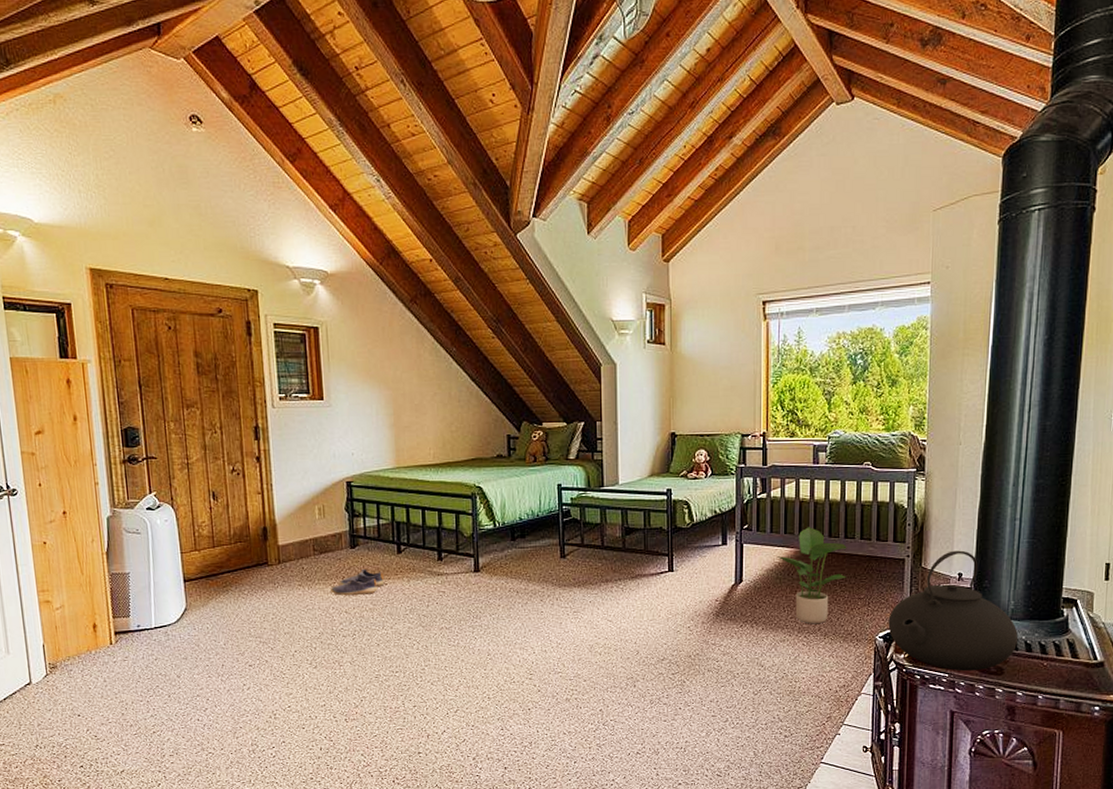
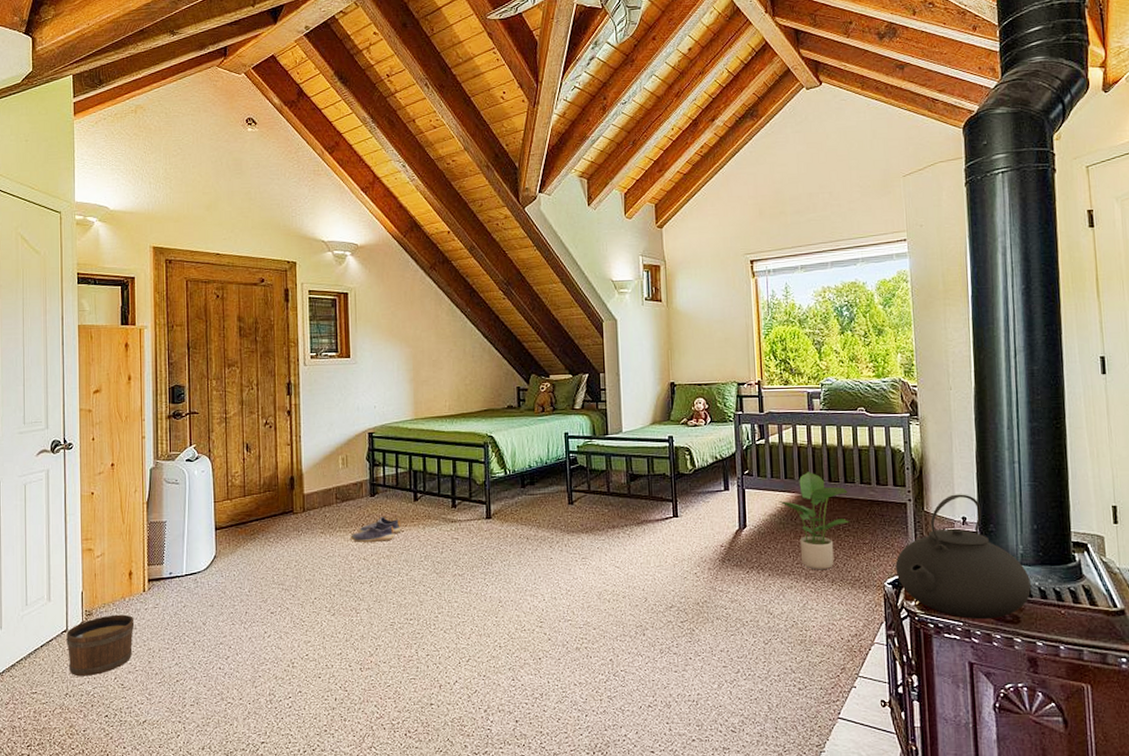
wooden bucket: none [30,667,104,729] -> present [66,614,135,677]

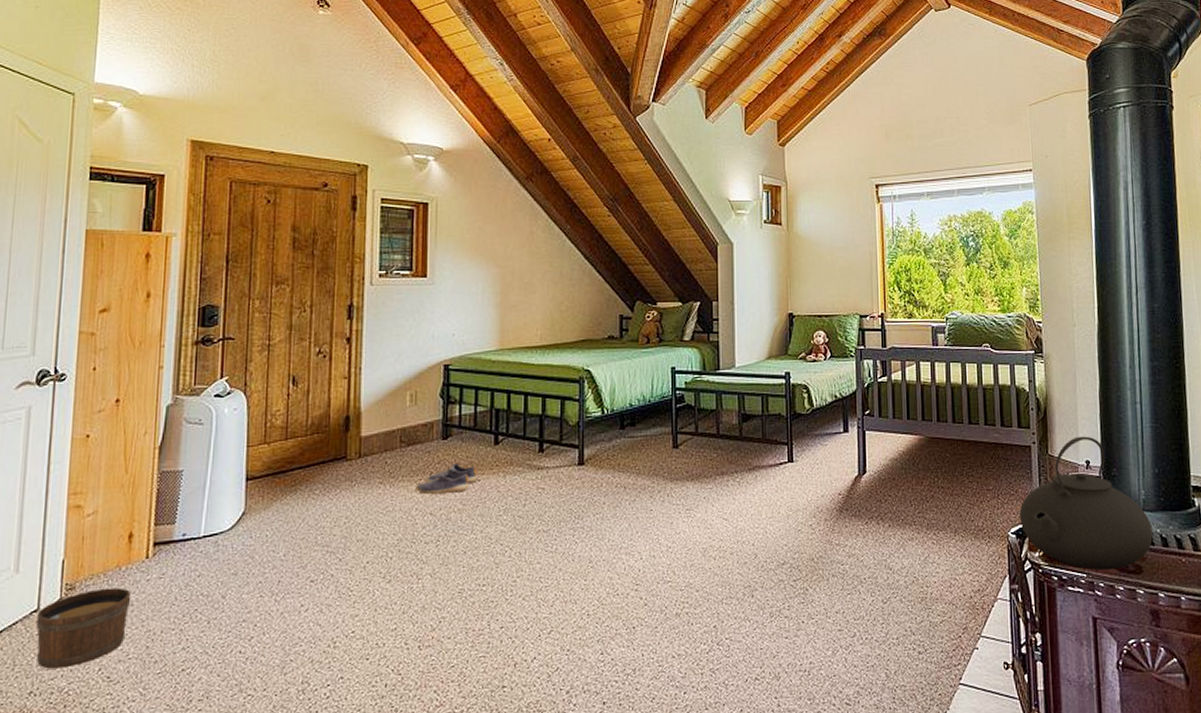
potted plant: present [779,472,849,570] -> none [901,412,973,520]

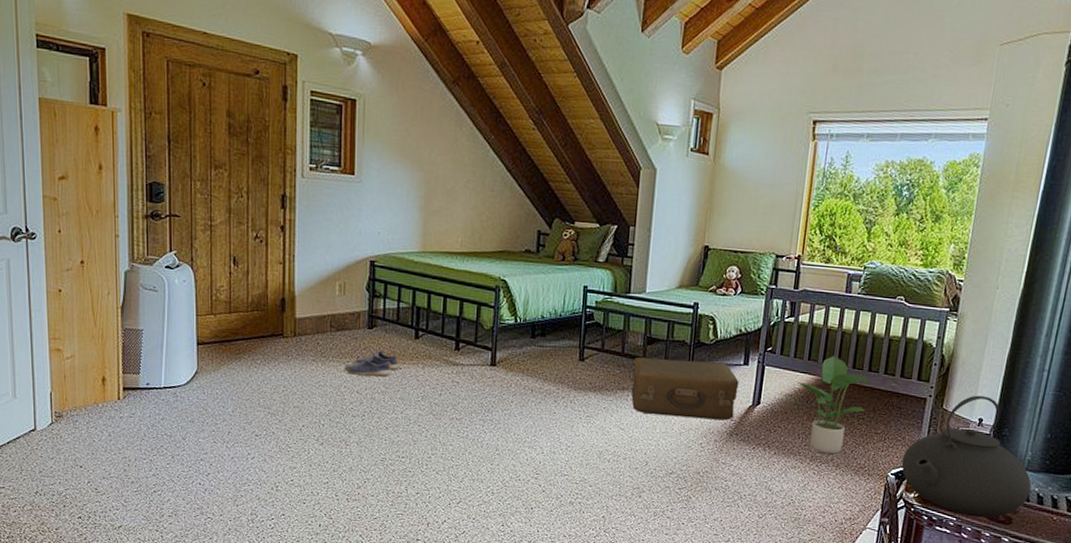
wooden bucket: present [36,587,131,669] -> none [35,419,109,477]
suitcase: none [730,433,842,499] -> present [631,357,739,421]
potted plant: none [901,412,973,520] -> present [798,356,870,455]

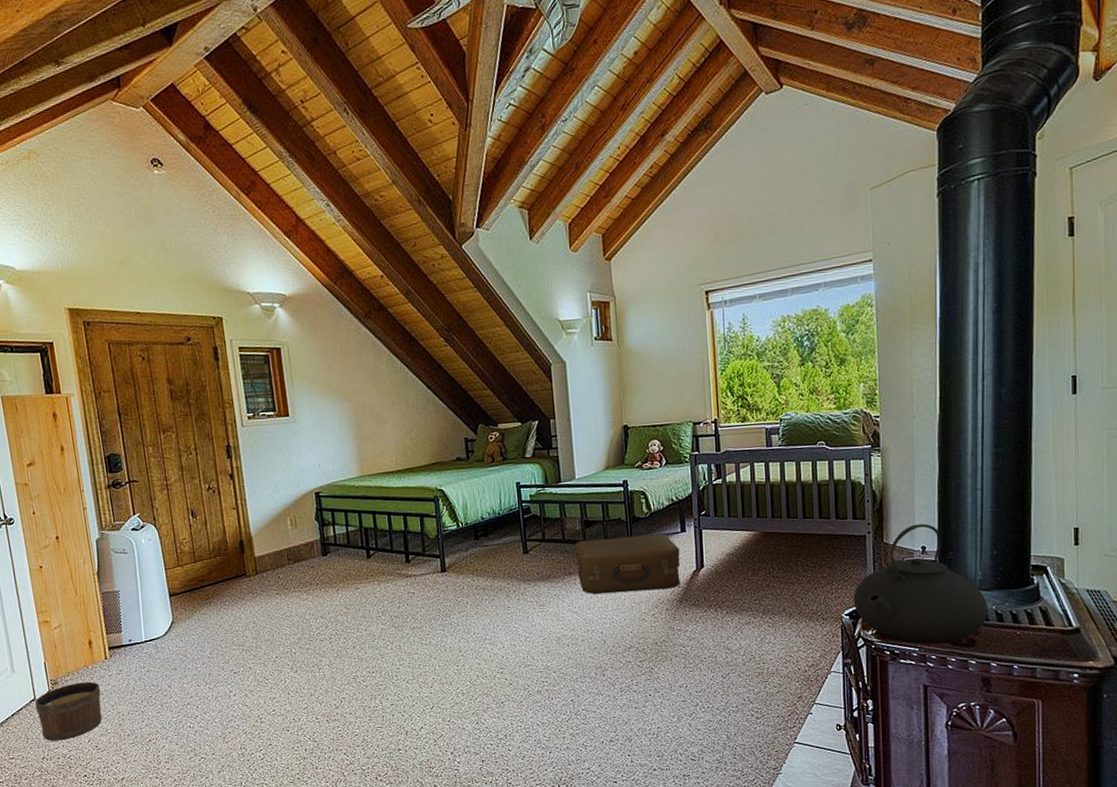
wooden bucket: none [35,419,109,477] -> present [35,681,103,741]
shoe: present [344,350,399,377] -> none [306,574,356,601]
potted plant: present [798,356,870,455] -> none [737,509,808,606]

